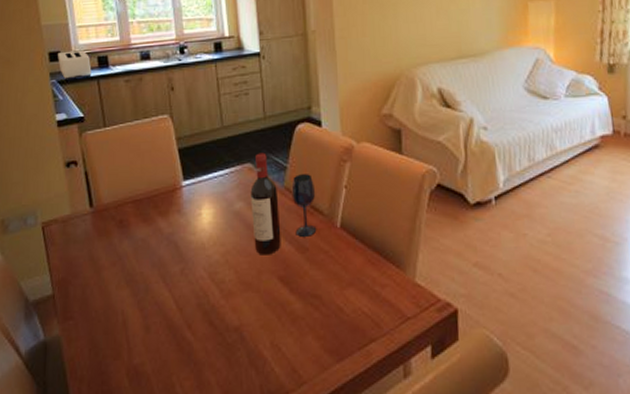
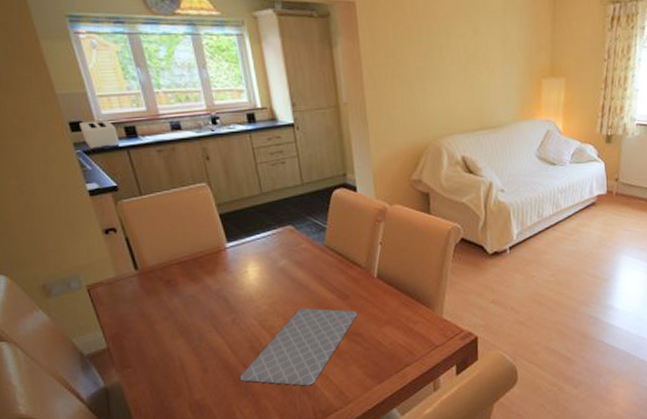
placemat: none [182,260,317,358] -> present [239,308,358,386]
wine bottle: present [250,152,281,255] -> none [293,216,325,304]
wineglass: present [291,174,317,237] -> none [331,233,356,287]

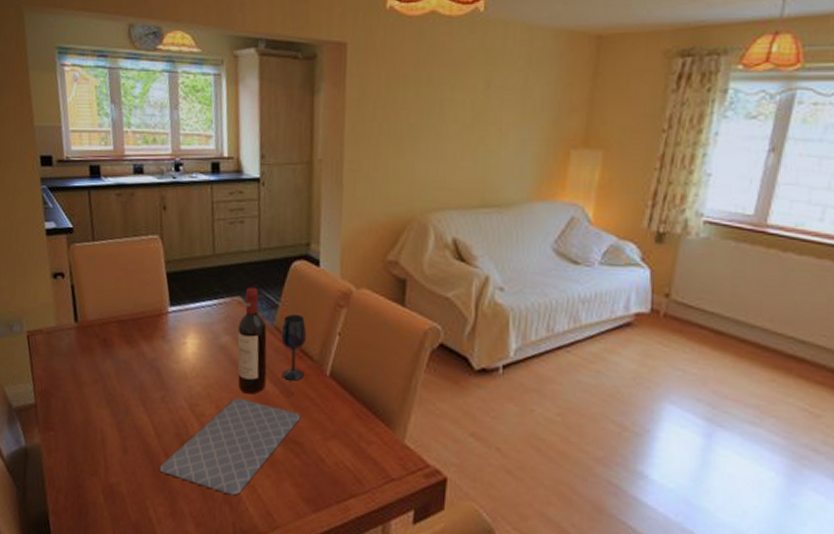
toaster: present [80,120,120,151] -> none [49,156,83,188]
wine bottle: none [293,216,325,304] -> present [237,286,267,394]
wineglass: none [331,233,356,287] -> present [281,314,307,381]

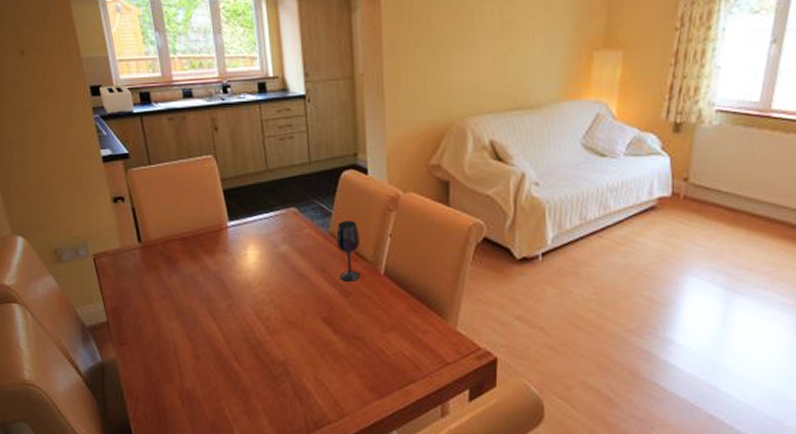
toaster: none [49,156,83,188] -> present [100,85,134,116]
placemat: present [158,398,301,496] -> none [230,301,360,390]
wine bottle: present [237,286,267,394] -> none [295,197,325,297]

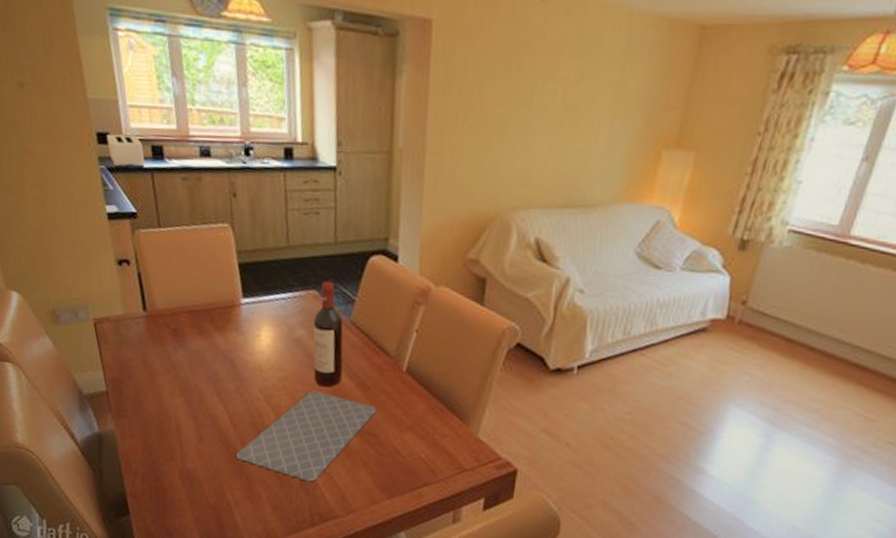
placemat: none [230,301,360,390] -> present [235,390,377,482]
wine bottle: none [295,197,325,297] -> present [313,280,343,387]
wineglass: present [336,221,361,282] -> none [357,310,384,376]

